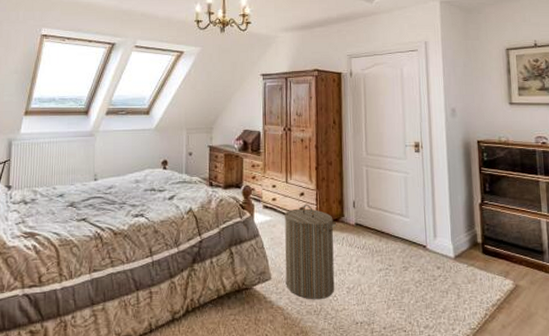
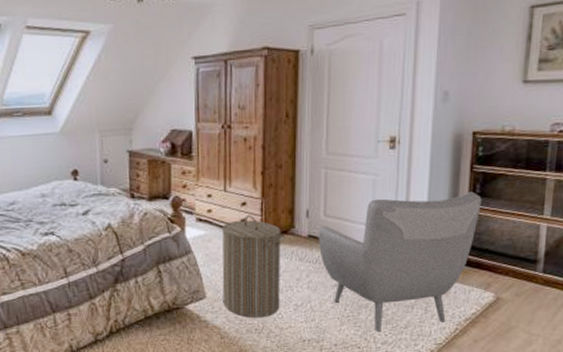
armchair: none [363,190,492,316] -> present [318,191,482,333]

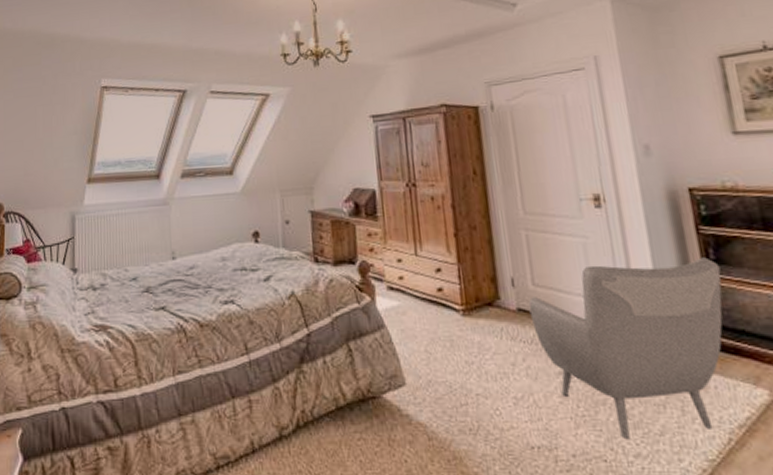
laundry hamper: present [222,214,281,318] -> none [417,283,496,414]

